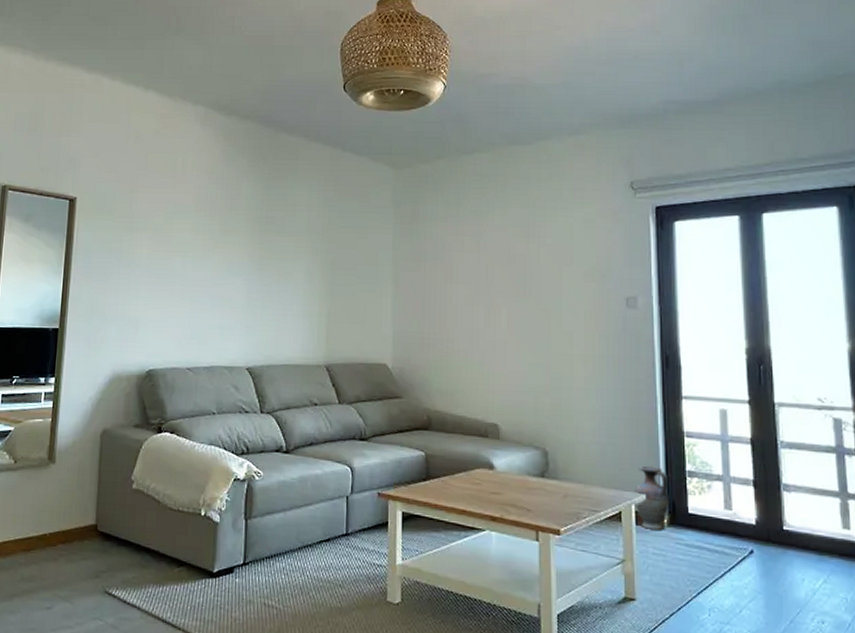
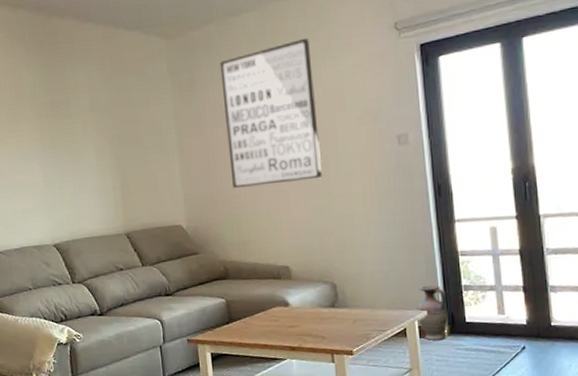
wall art: none [445,185,544,333] -> present [220,37,322,188]

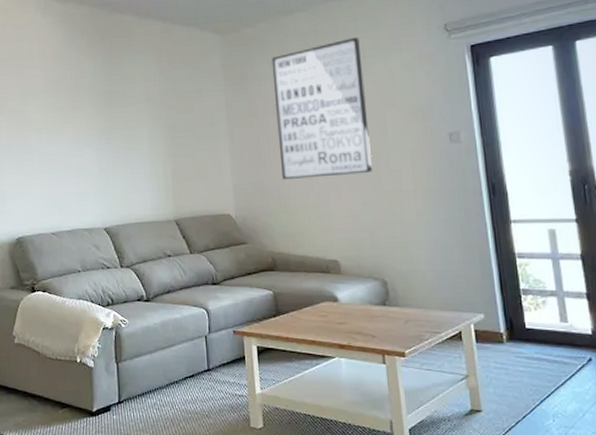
vase: present [416,284,449,340] -> none [472,287,507,346]

